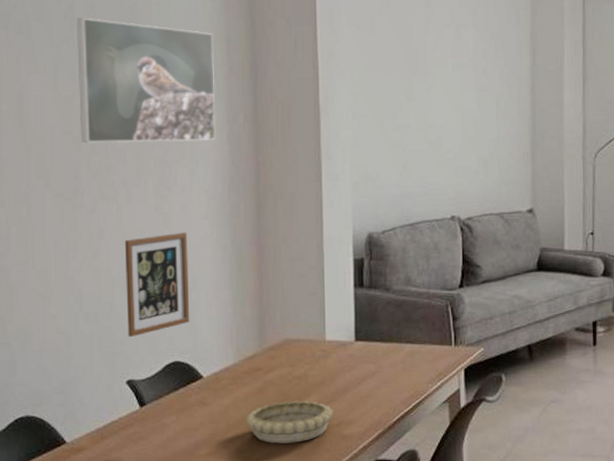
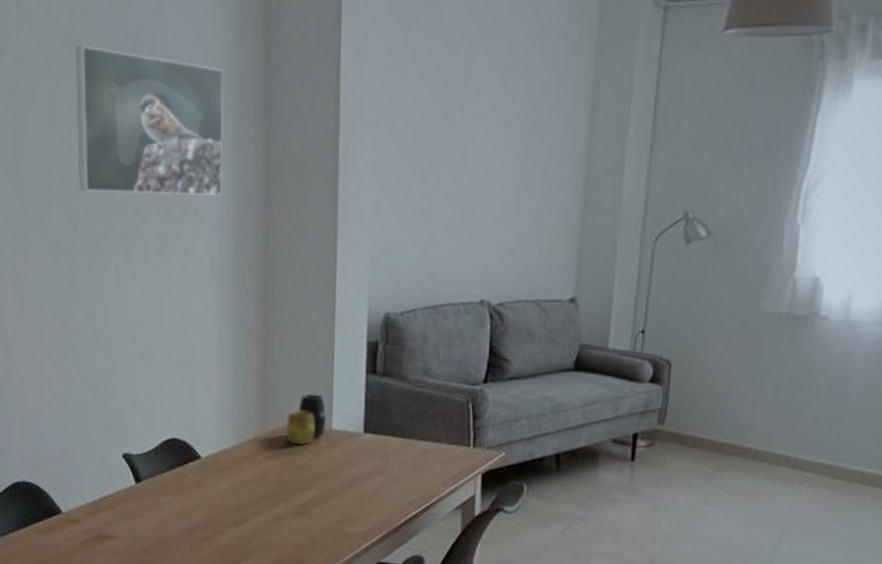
picture frame: present [124,232,190,337] -> none [123,298,189,408]
decorative bowl: present [246,401,333,444] -> none [244,491,336,536]
vase: none [284,309,320,357] -> present [287,394,327,444]

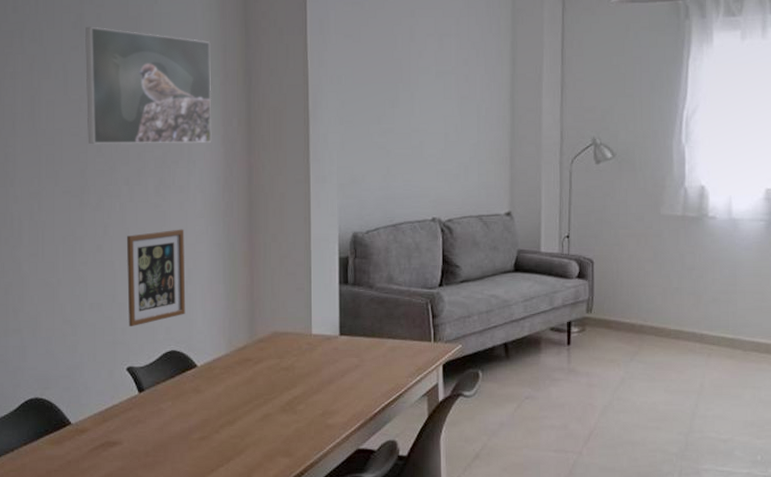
picture frame: none [123,298,189,408] -> present [126,229,186,326]
vase: present [287,394,327,444] -> none [272,304,307,349]

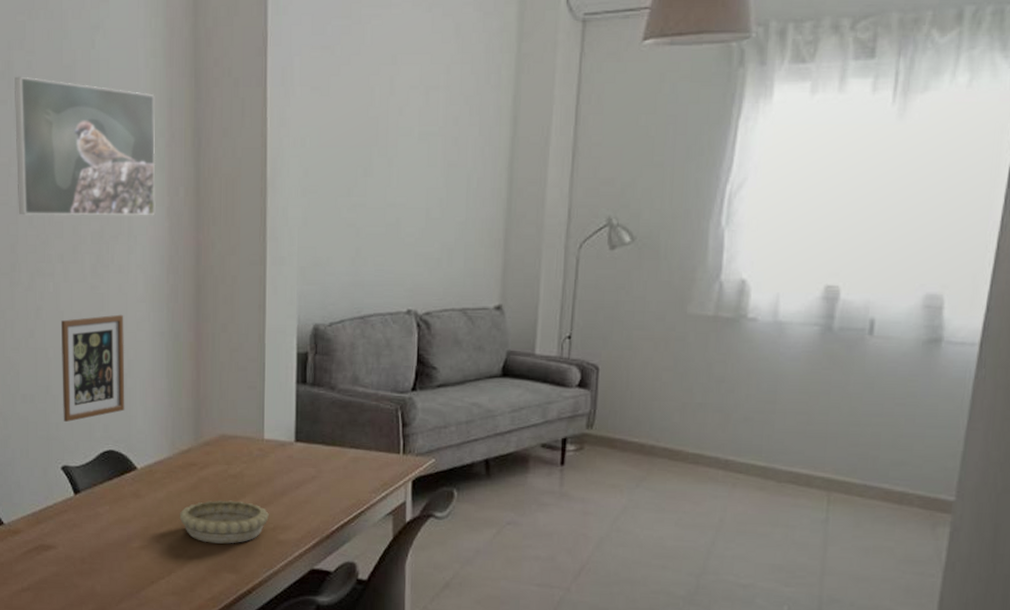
decorative bowl: none [236,390,318,431] -> present [179,500,269,544]

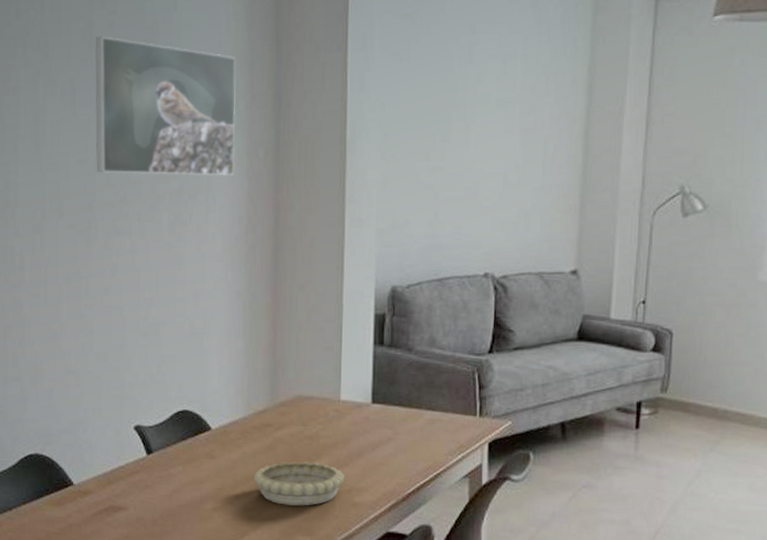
picture frame: present [60,314,125,422] -> none [136,273,201,381]

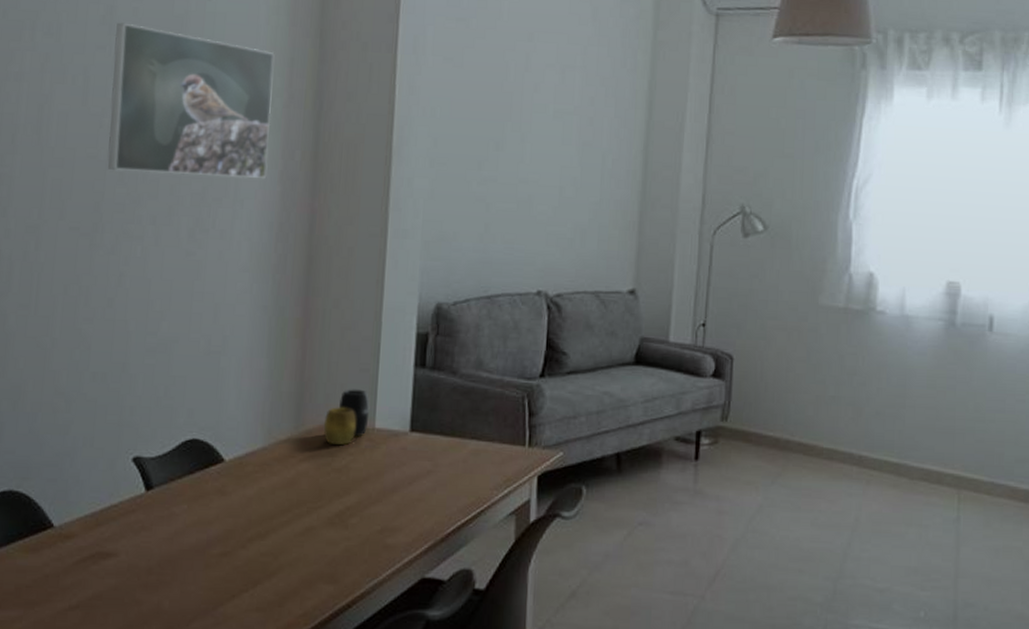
decorative bowl: present [253,461,344,506] -> none [271,497,376,549]
vase: none [296,365,335,415] -> present [324,389,370,445]

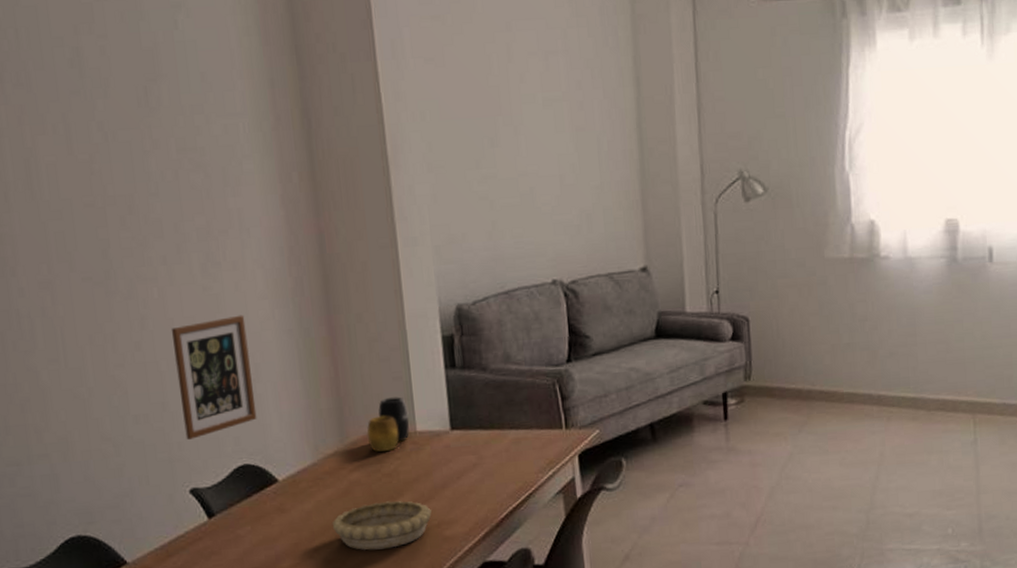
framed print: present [107,22,275,180] -> none [86,63,268,216]
picture frame: none [140,284,222,405] -> present [171,315,257,440]
decorative bowl: none [271,497,376,549] -> present [332,501,432,551]

